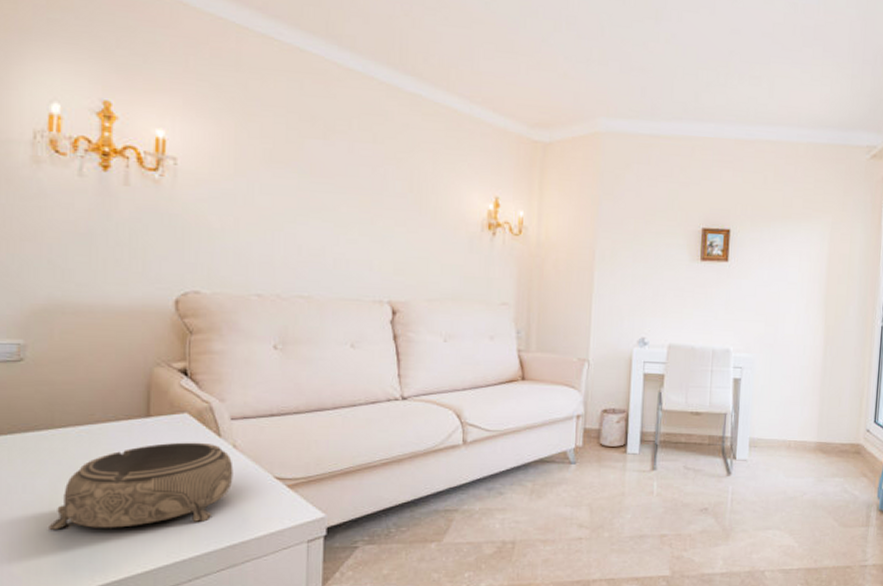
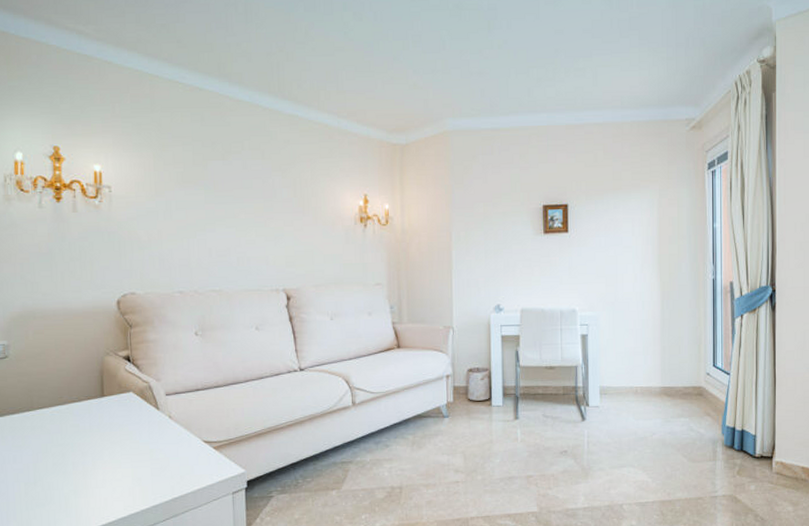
decorative bowl: present [49,442,233,530] -> none [34,415,171,491]

